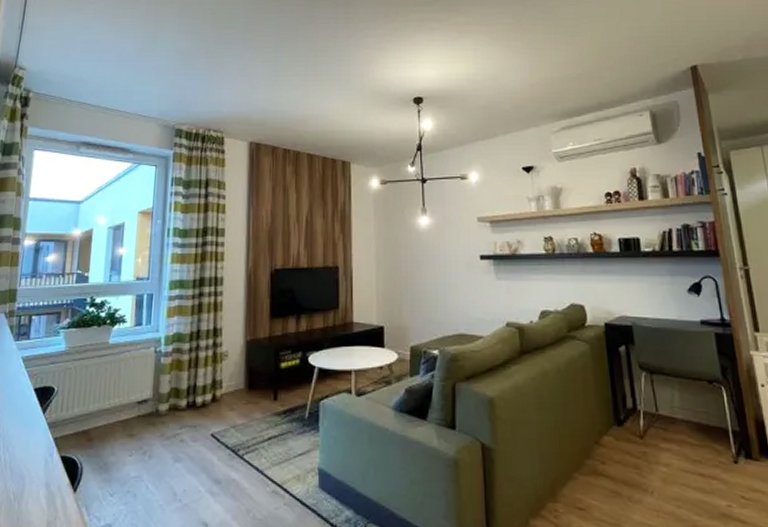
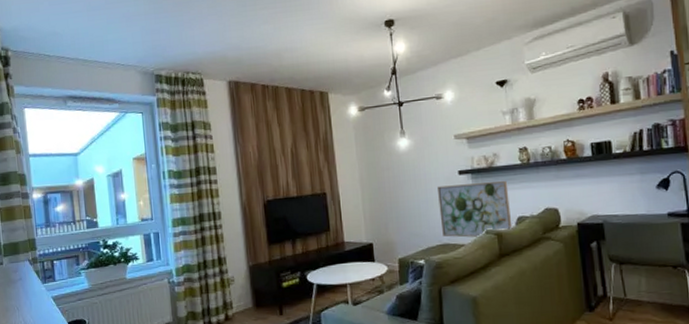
wall art: none [457,270,535,331] -> present [438,181,513,238]

